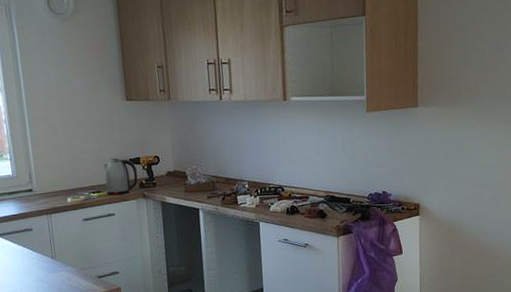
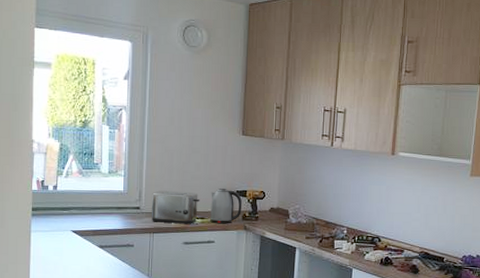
toaster: none [43,166,94,203] -> present [151,190,201,224]

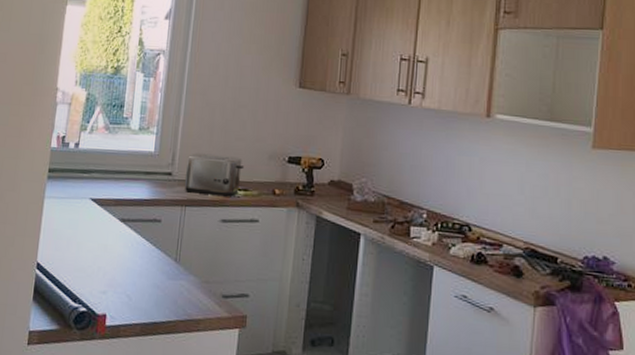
kettle: present [210,189,242,224] -> none [255,153,295,199]

